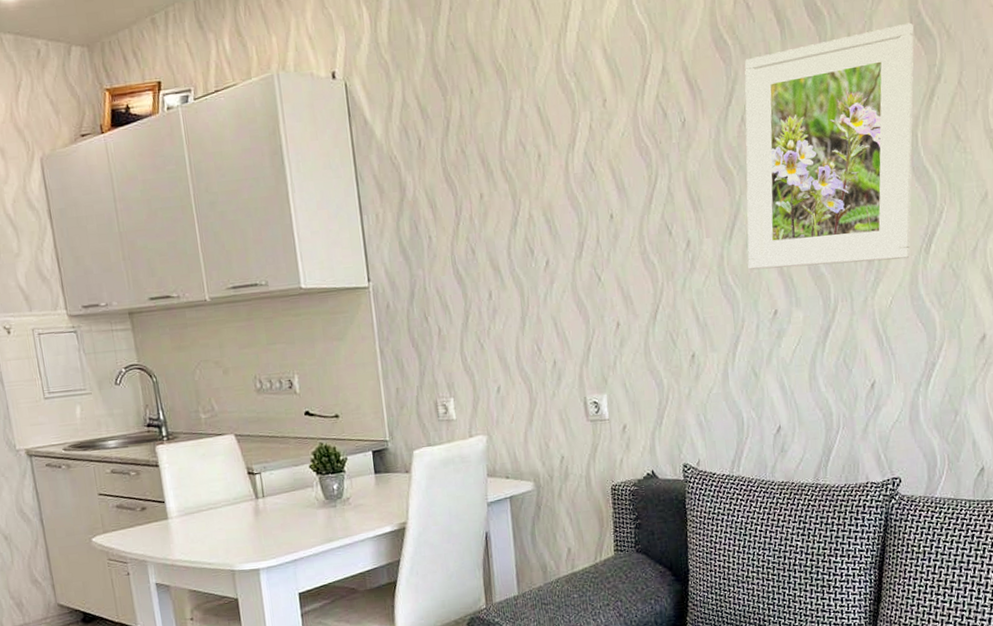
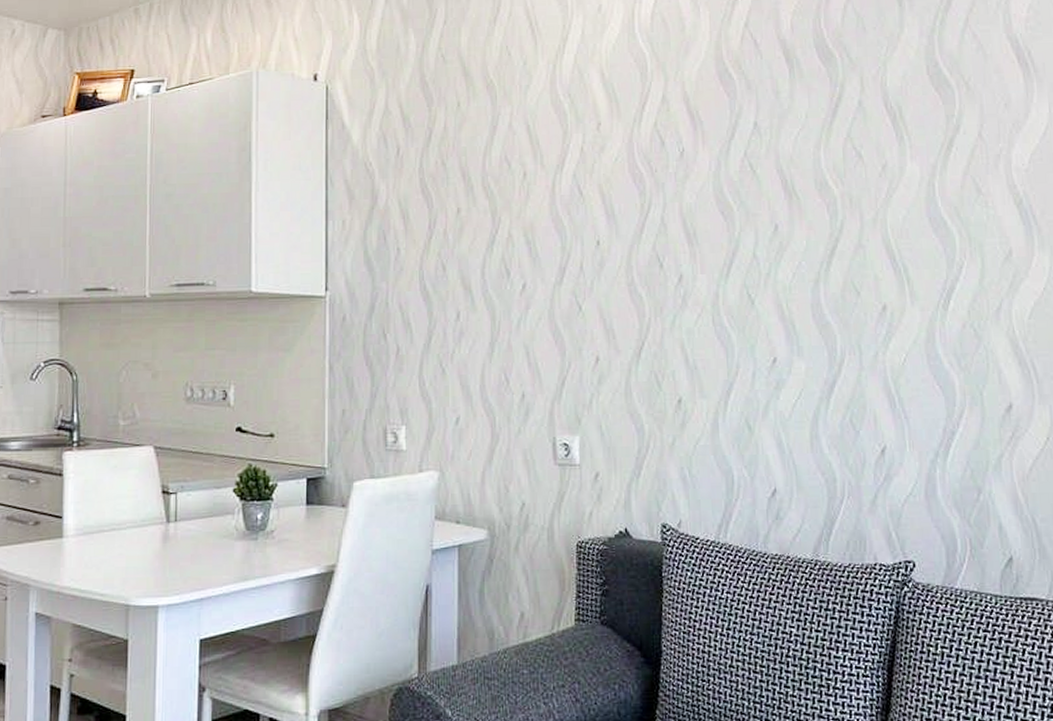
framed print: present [744,22,914,270] -> none [745,71,931,314]

